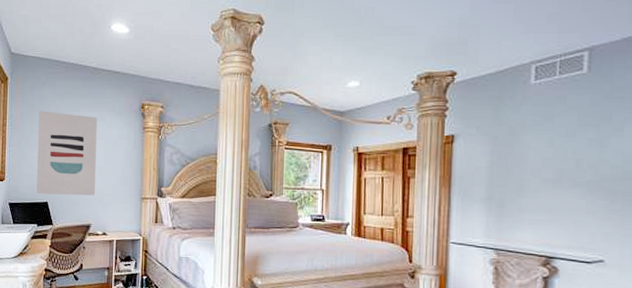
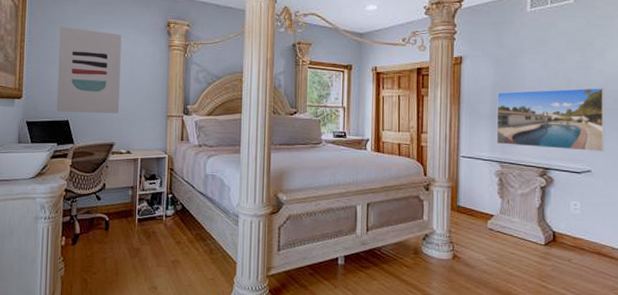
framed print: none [491,168,624,240] -> present [496,88,605,152]

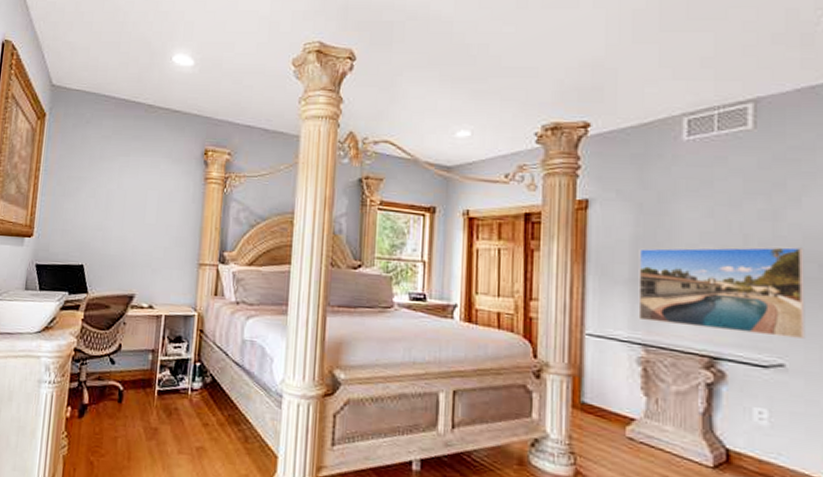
wall art: present [57,27,122,114] -> none [70,154,150,259]

